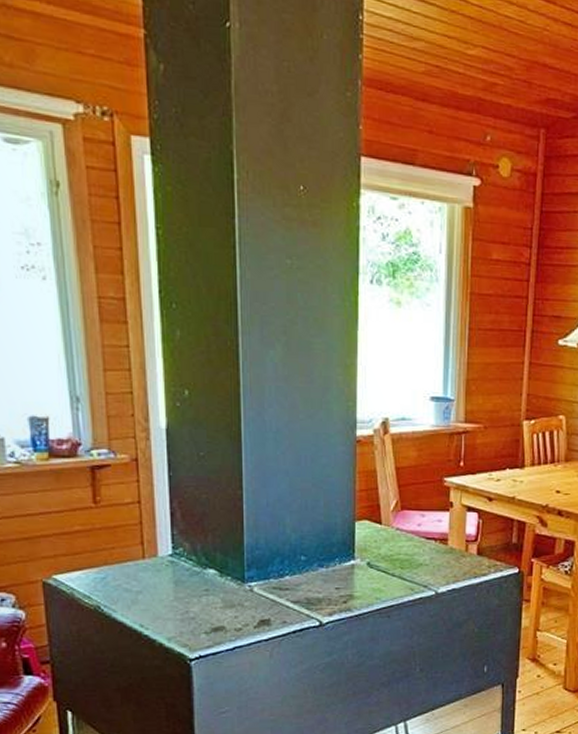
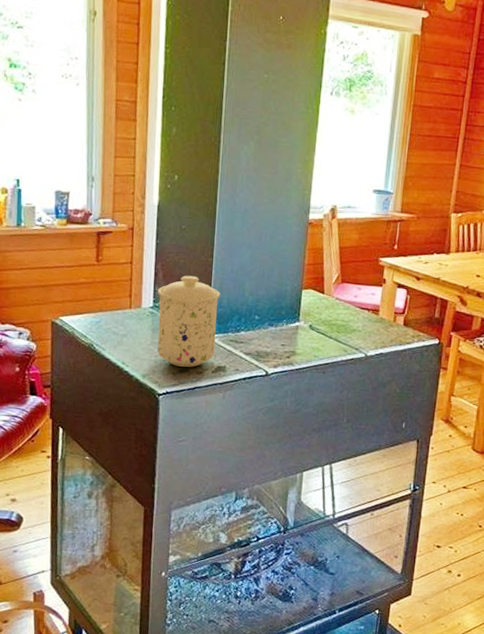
mug: none [177,513,256,624] -> present [157,275,220,367]

